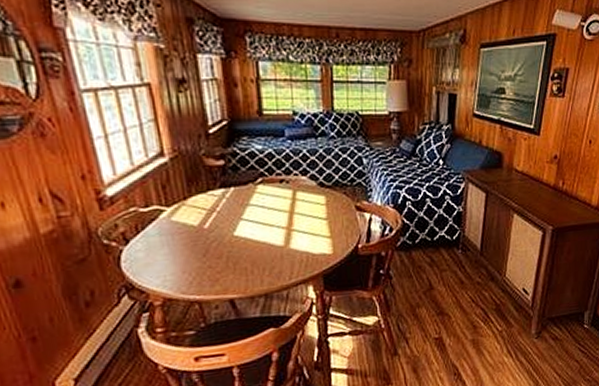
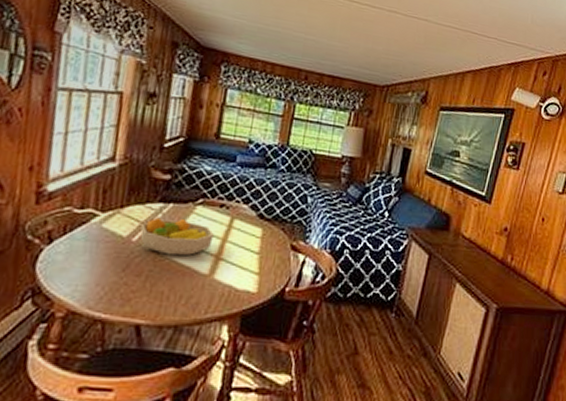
fruit bowl: none [208,199,281,235] -> present [140,217,214,256]

